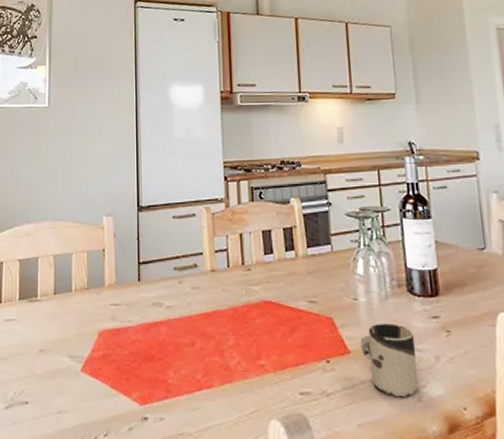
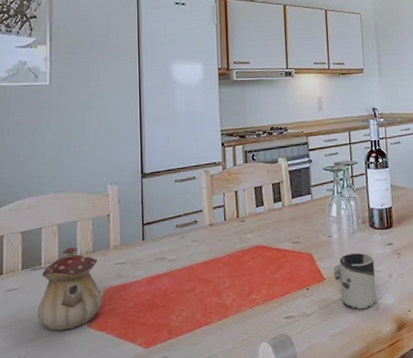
teapot: none [32,281,96,372] -> present [37,247,102,331]

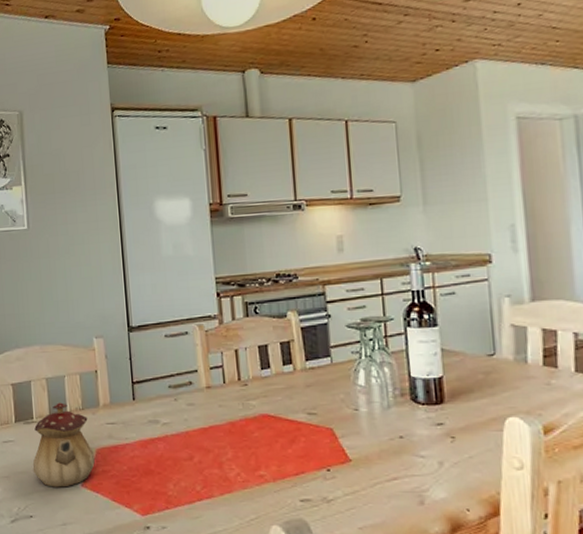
cup: present [333,253,377,310] -> none [361,431,421,502]

